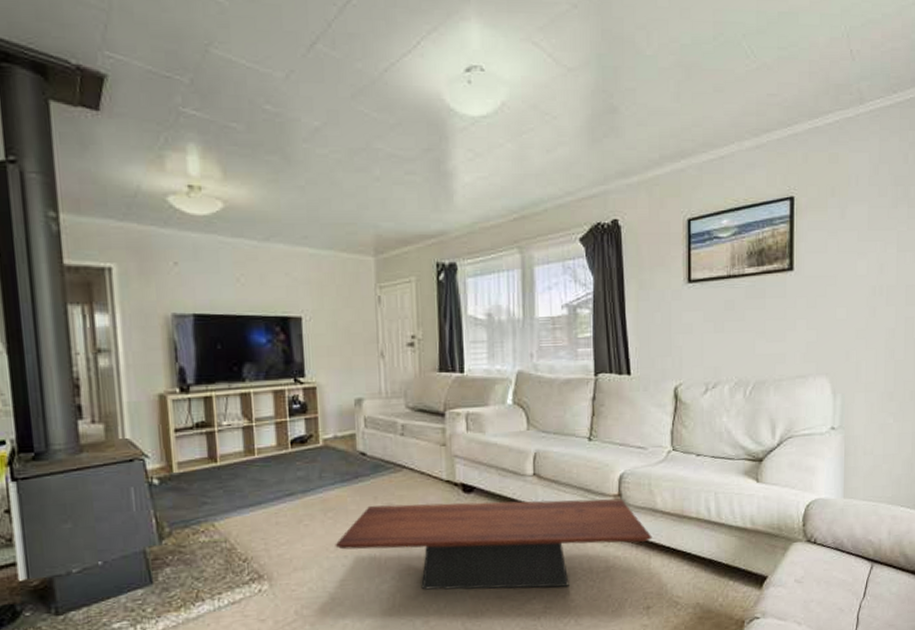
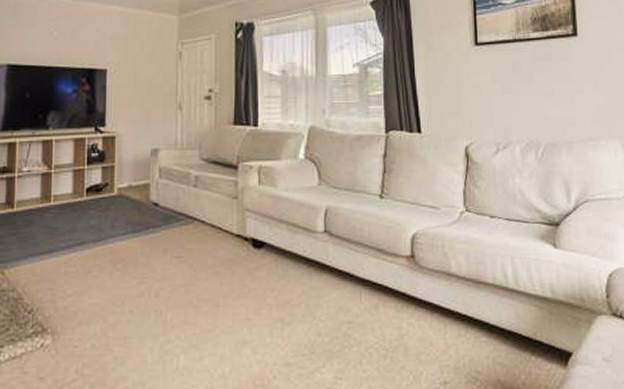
coffee table: present [335,498,652,590] -> none [121,258,448,356]

